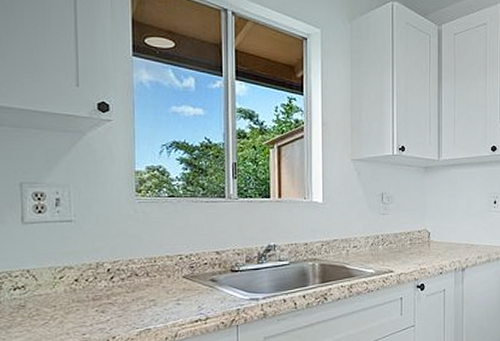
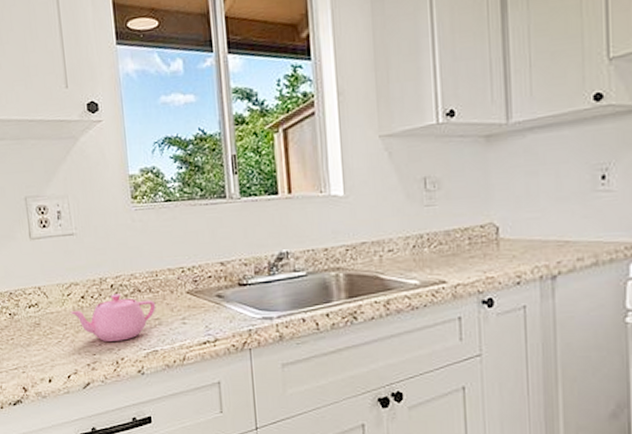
teapot: none [61,277,152,322] -> present [70,294,156,341]

